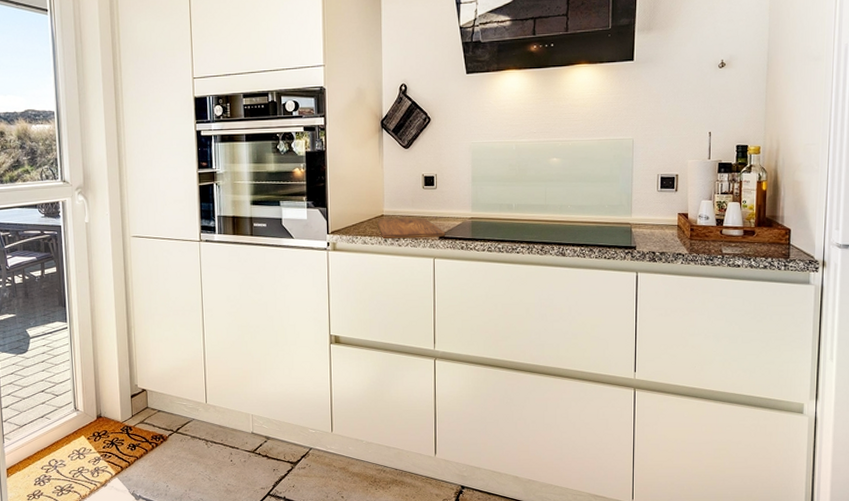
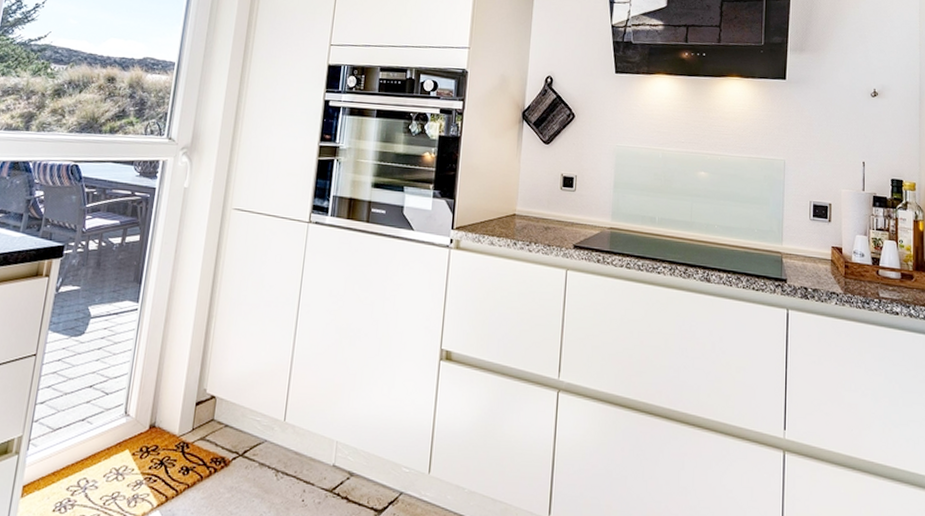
cutting board: present [377,218,446,240] -> none [507,218,582,247]

